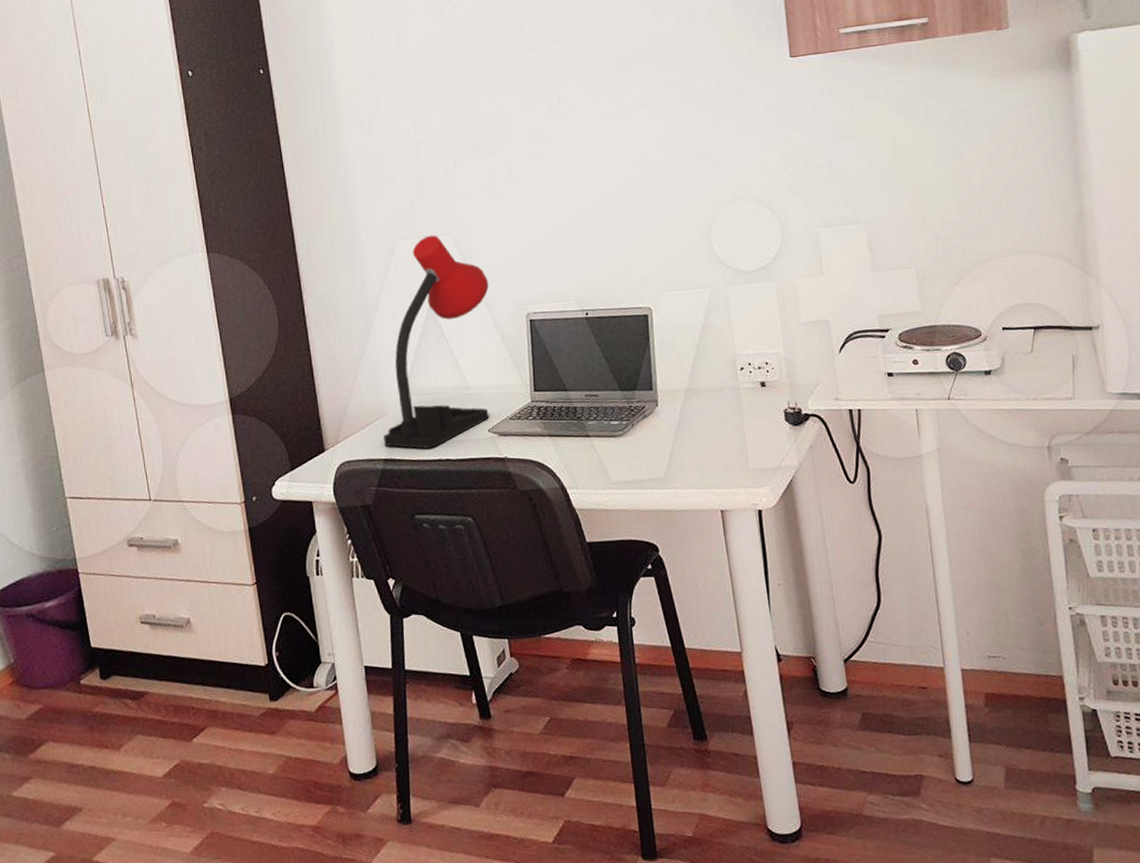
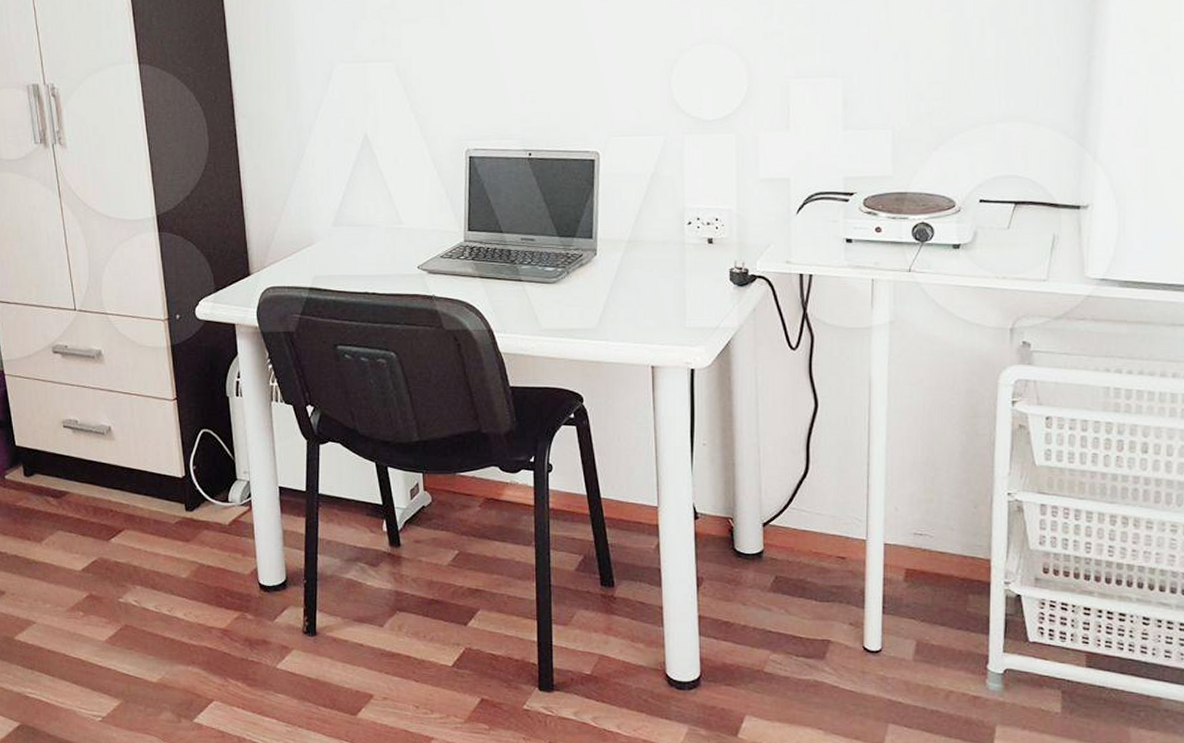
desk lamp: present [384,235,489,449] -> none [310,60,429,280]

